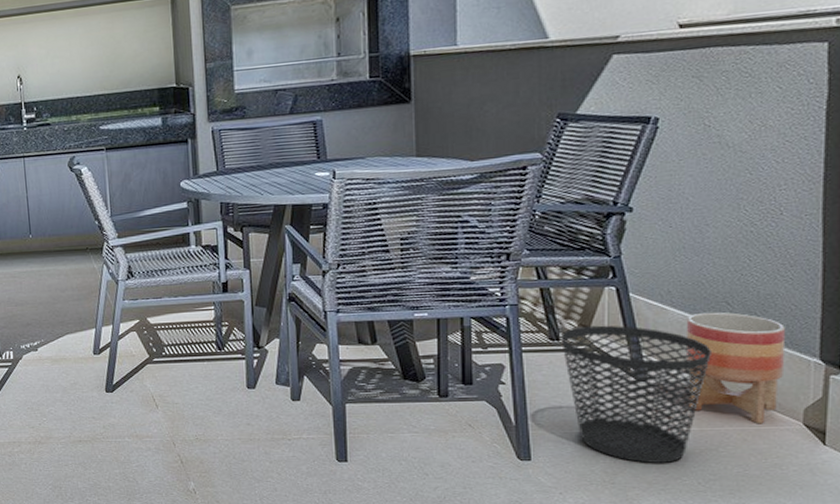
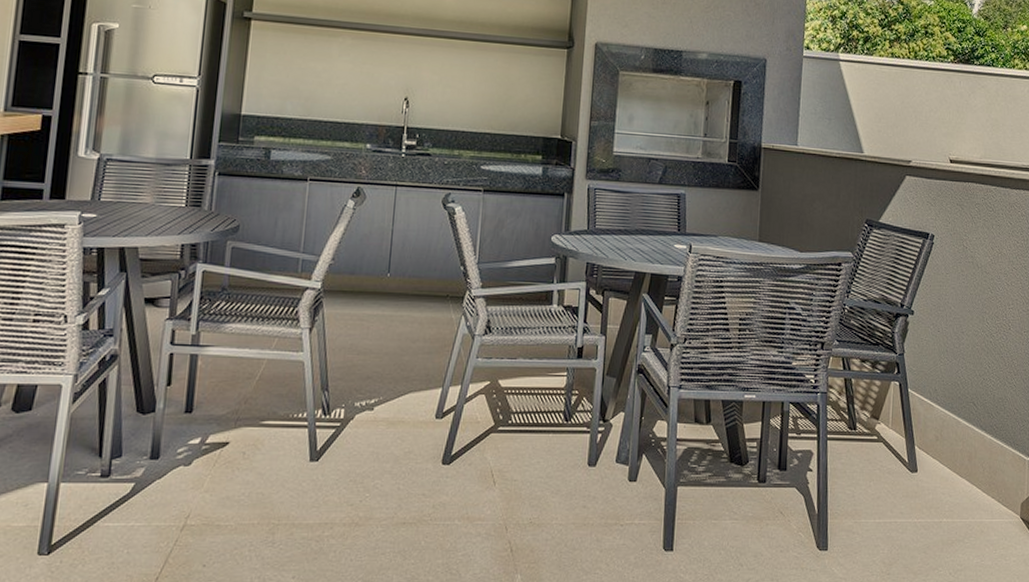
wastebasket: present [561,325,711,463] -> none [857,417,962,553]
planter: present [685,312,786,424] -> none [944,411,1011,517]

